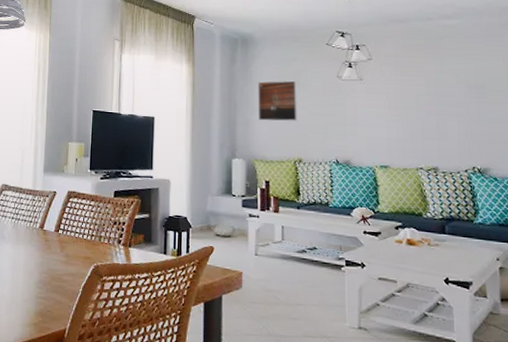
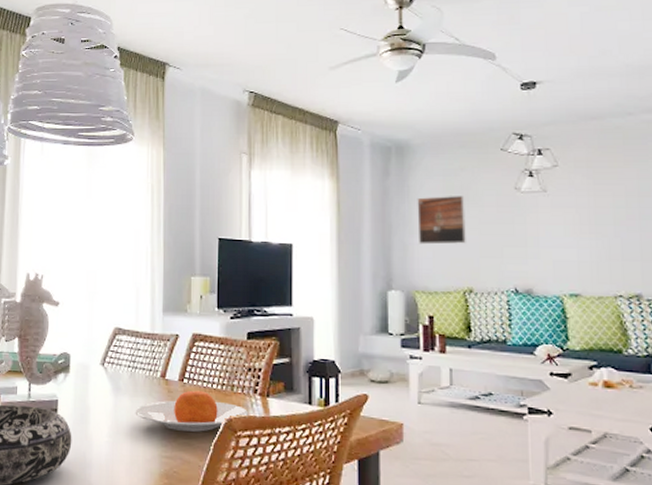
plate: none [16,240,113,276] -> present [135,390,249,432]

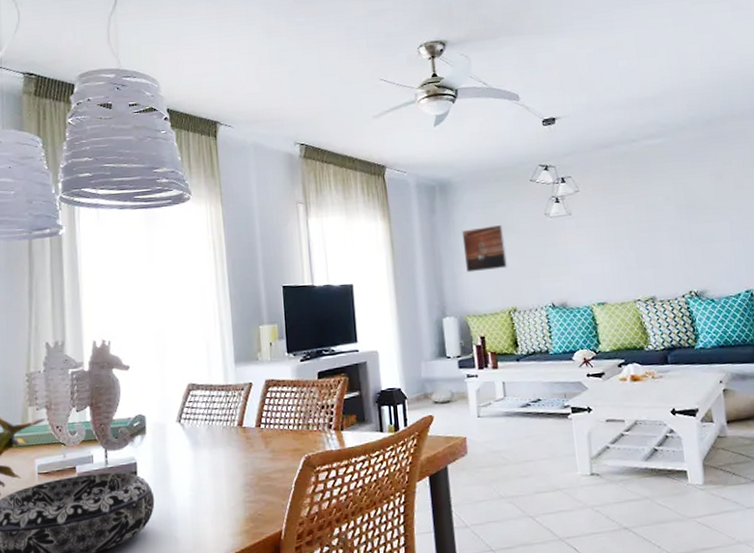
plate: present [135,390,249,432] -> none [215,433,326,475]

